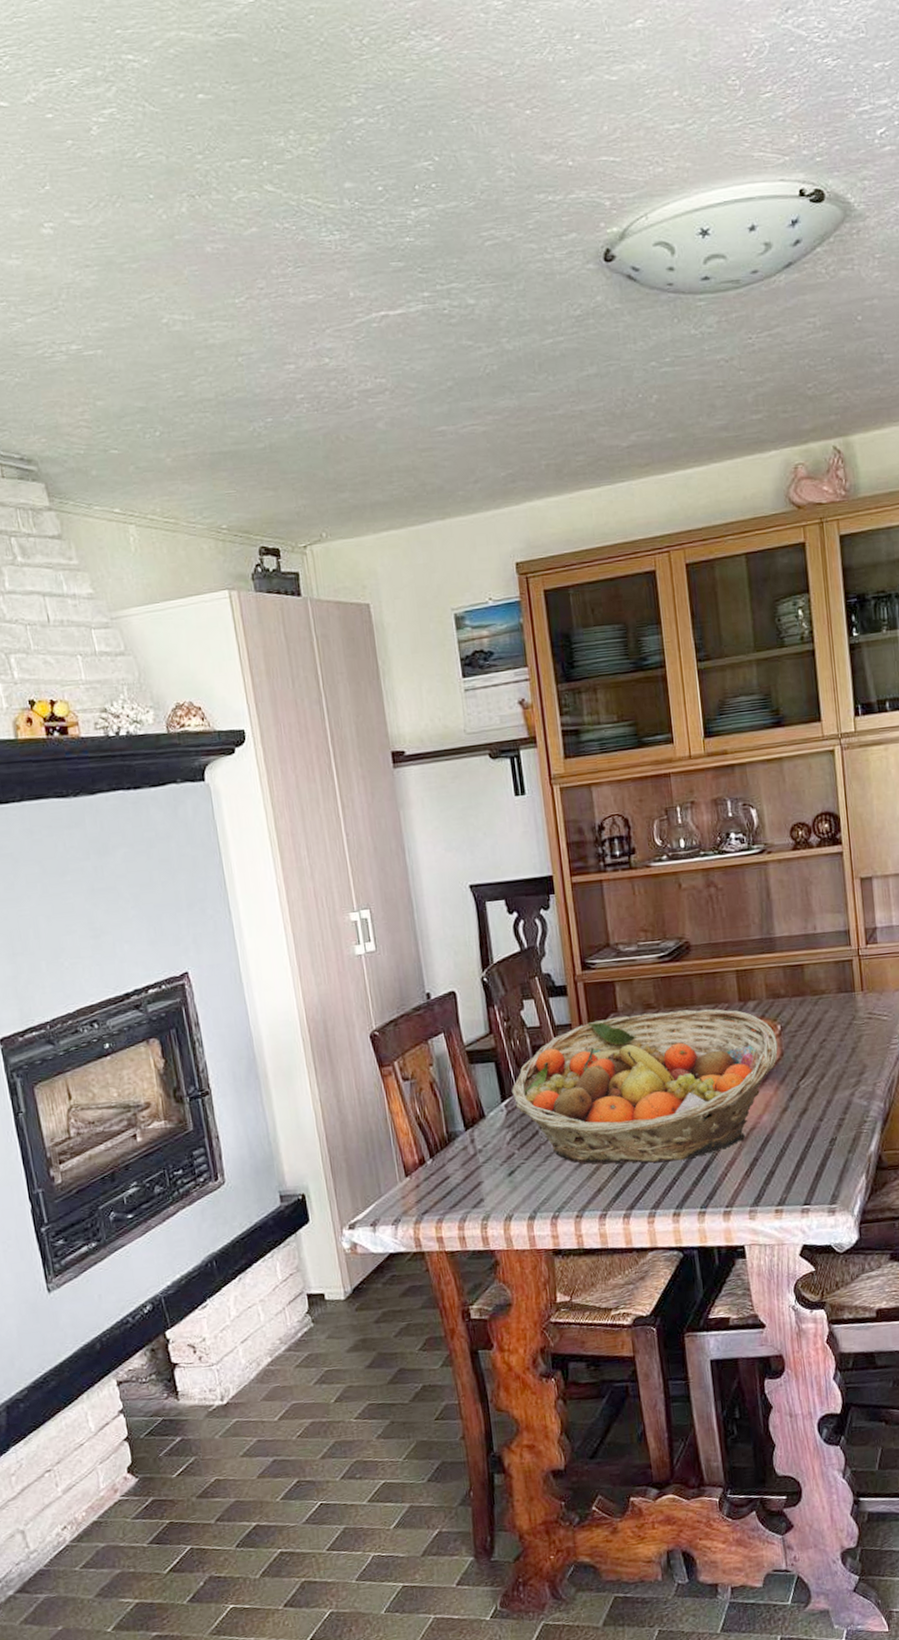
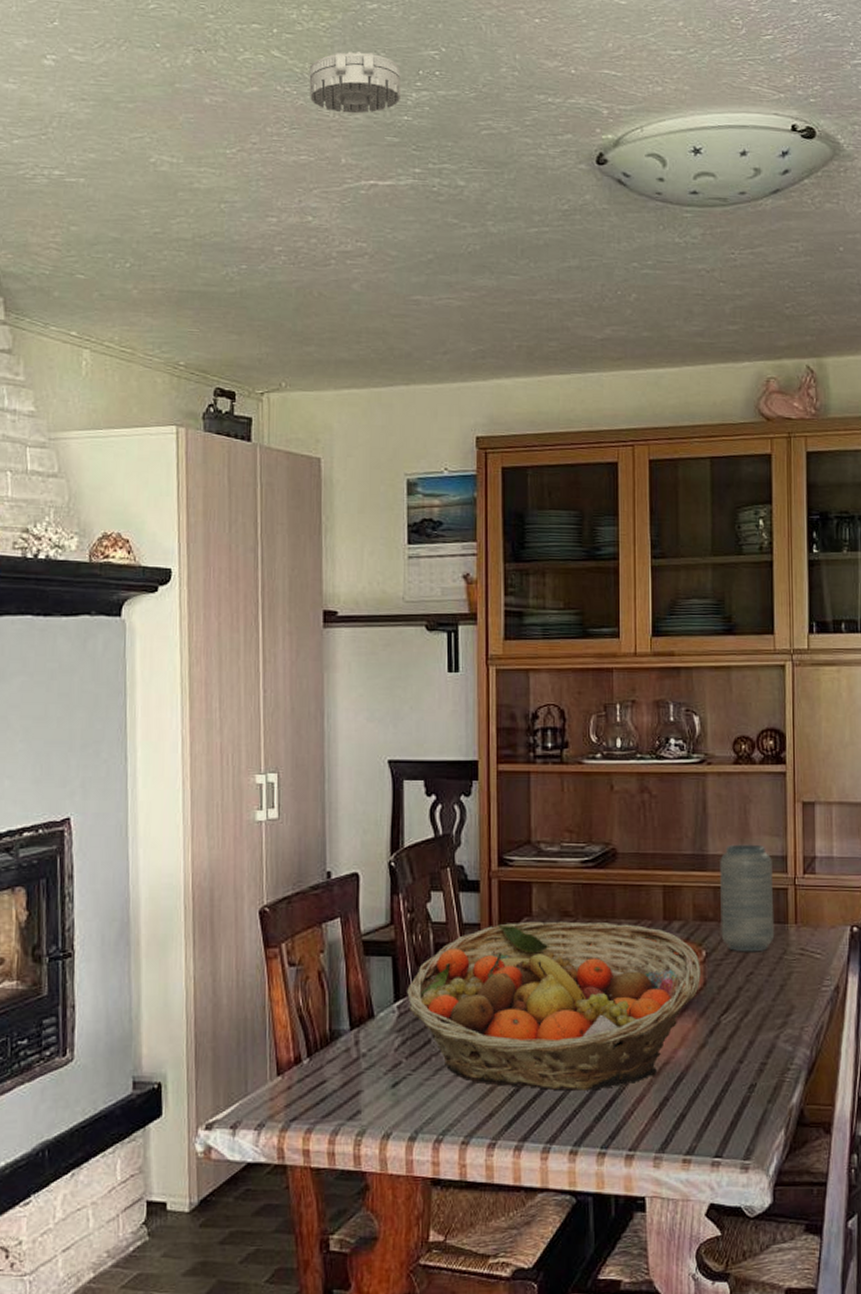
smoke detector: none [304,173,400,243] -> present [309,51,401,114]
vase: none [787,922,844,1022] -> present [719,844,775,952]

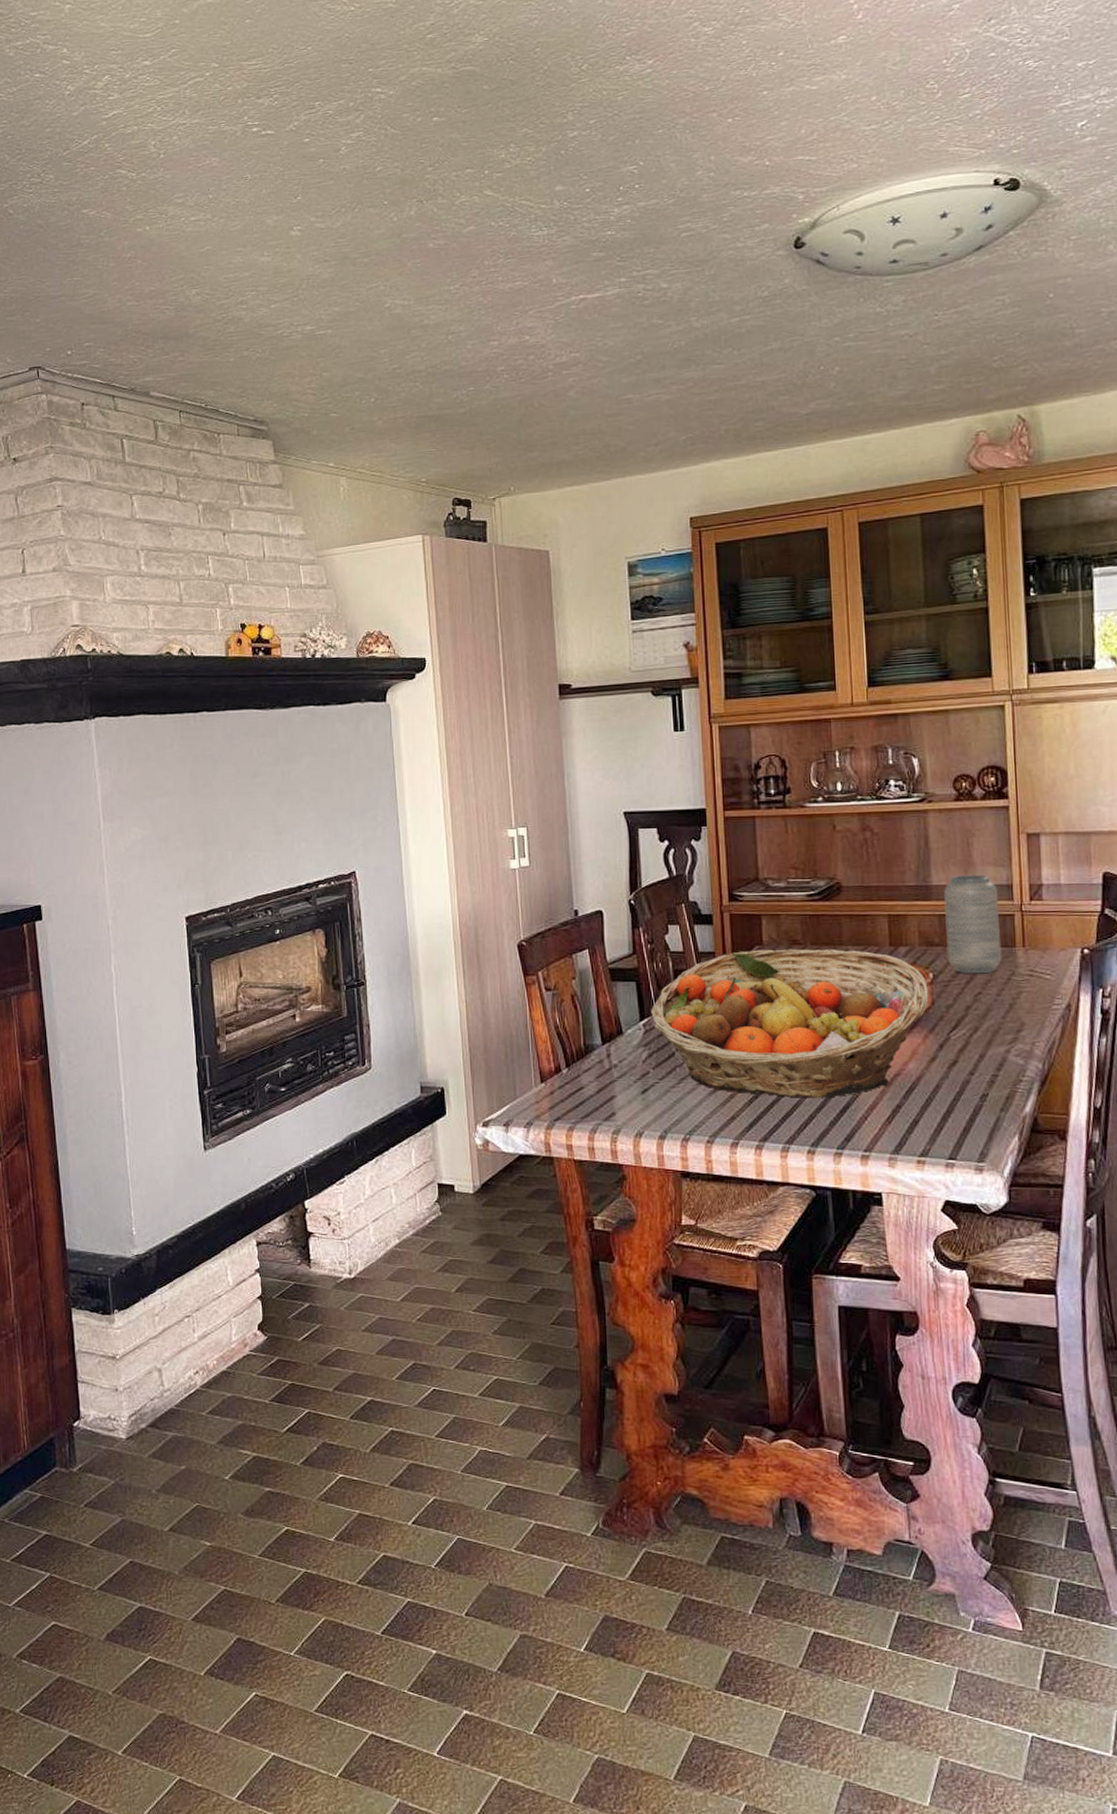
smoke detector: present [309,51,401,114] -> none [519,177,604,238]

